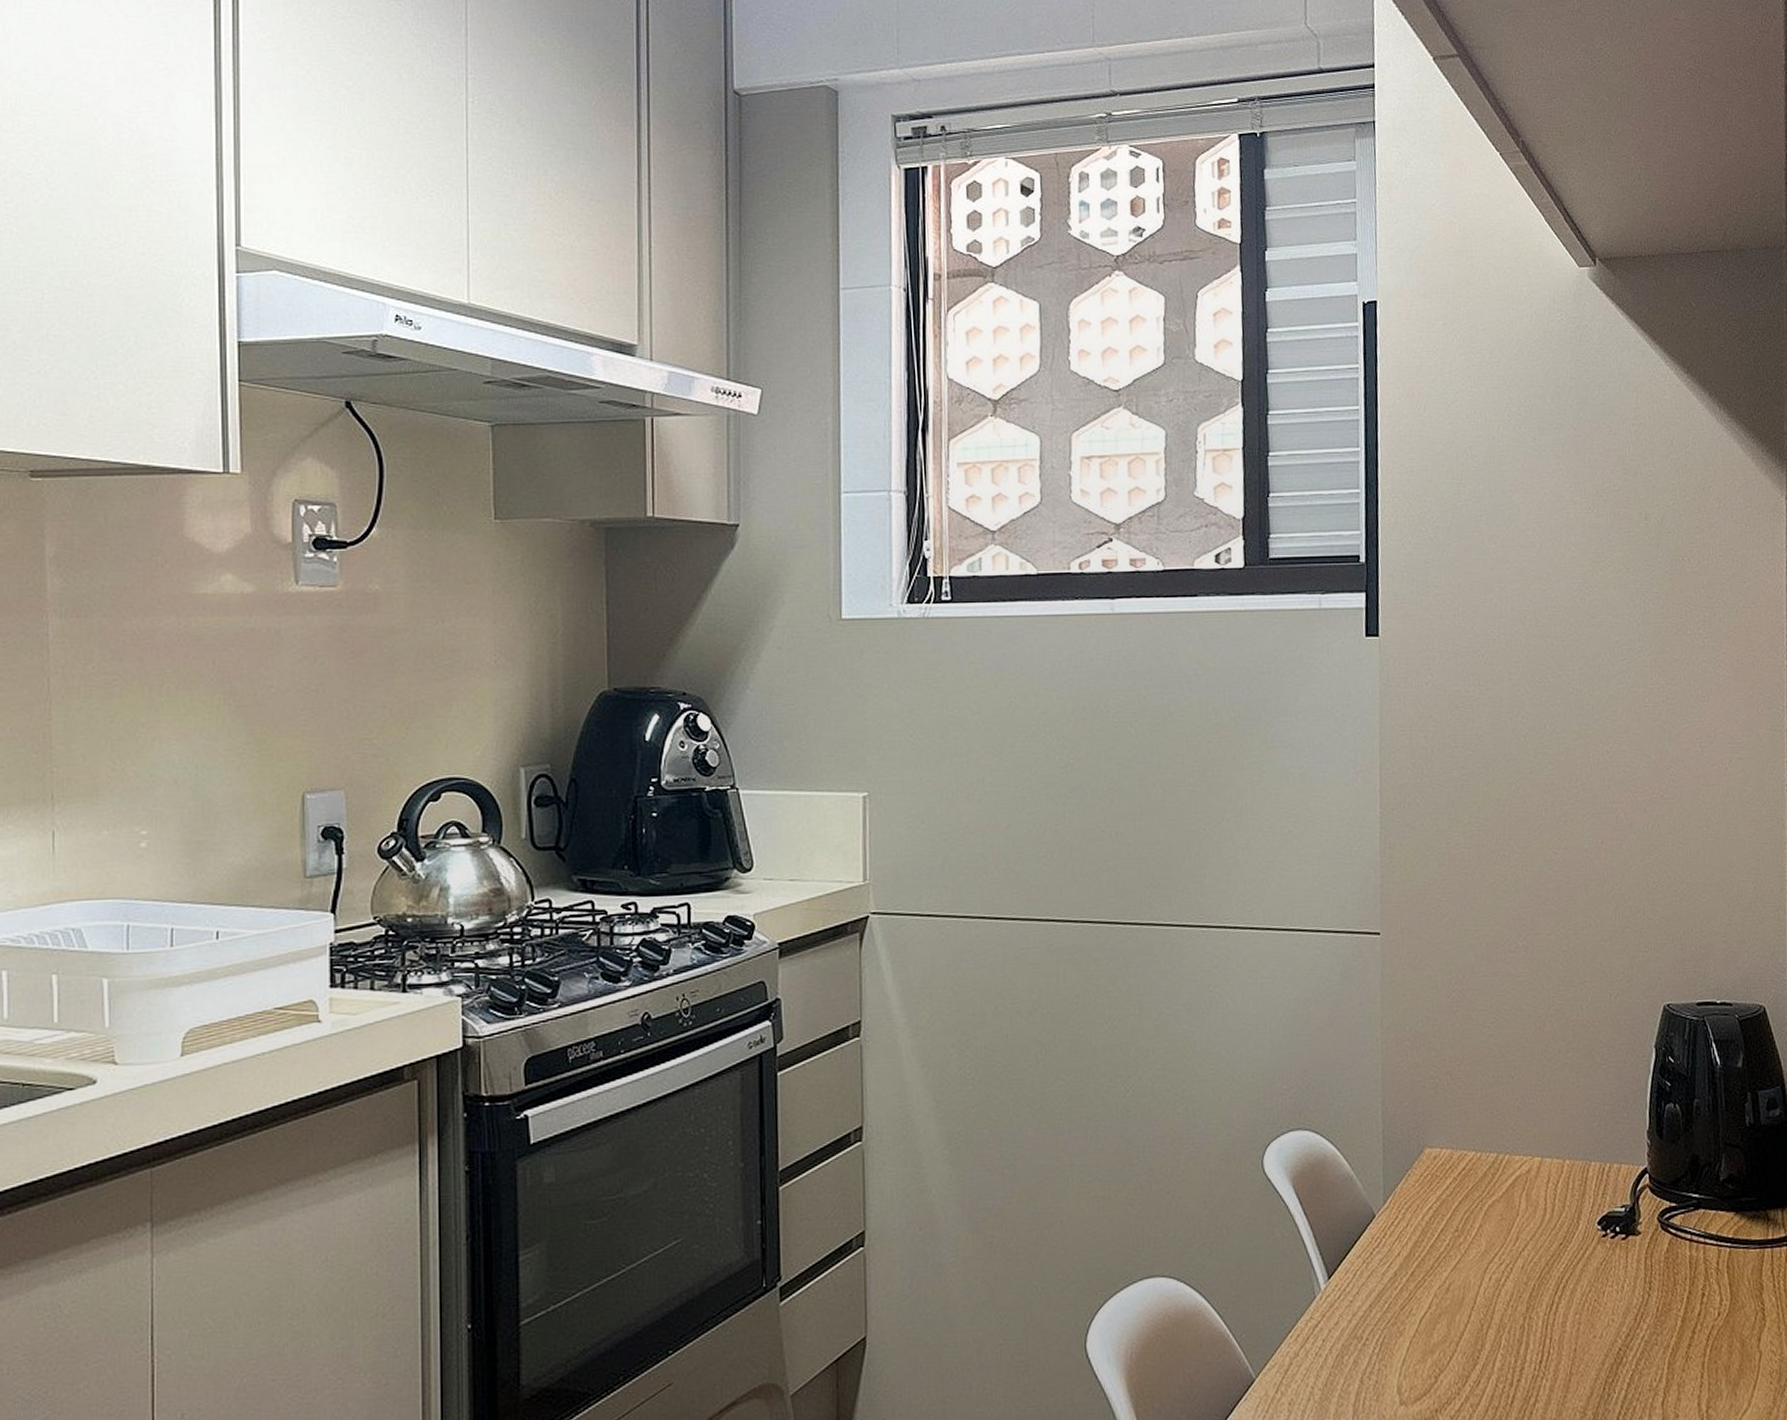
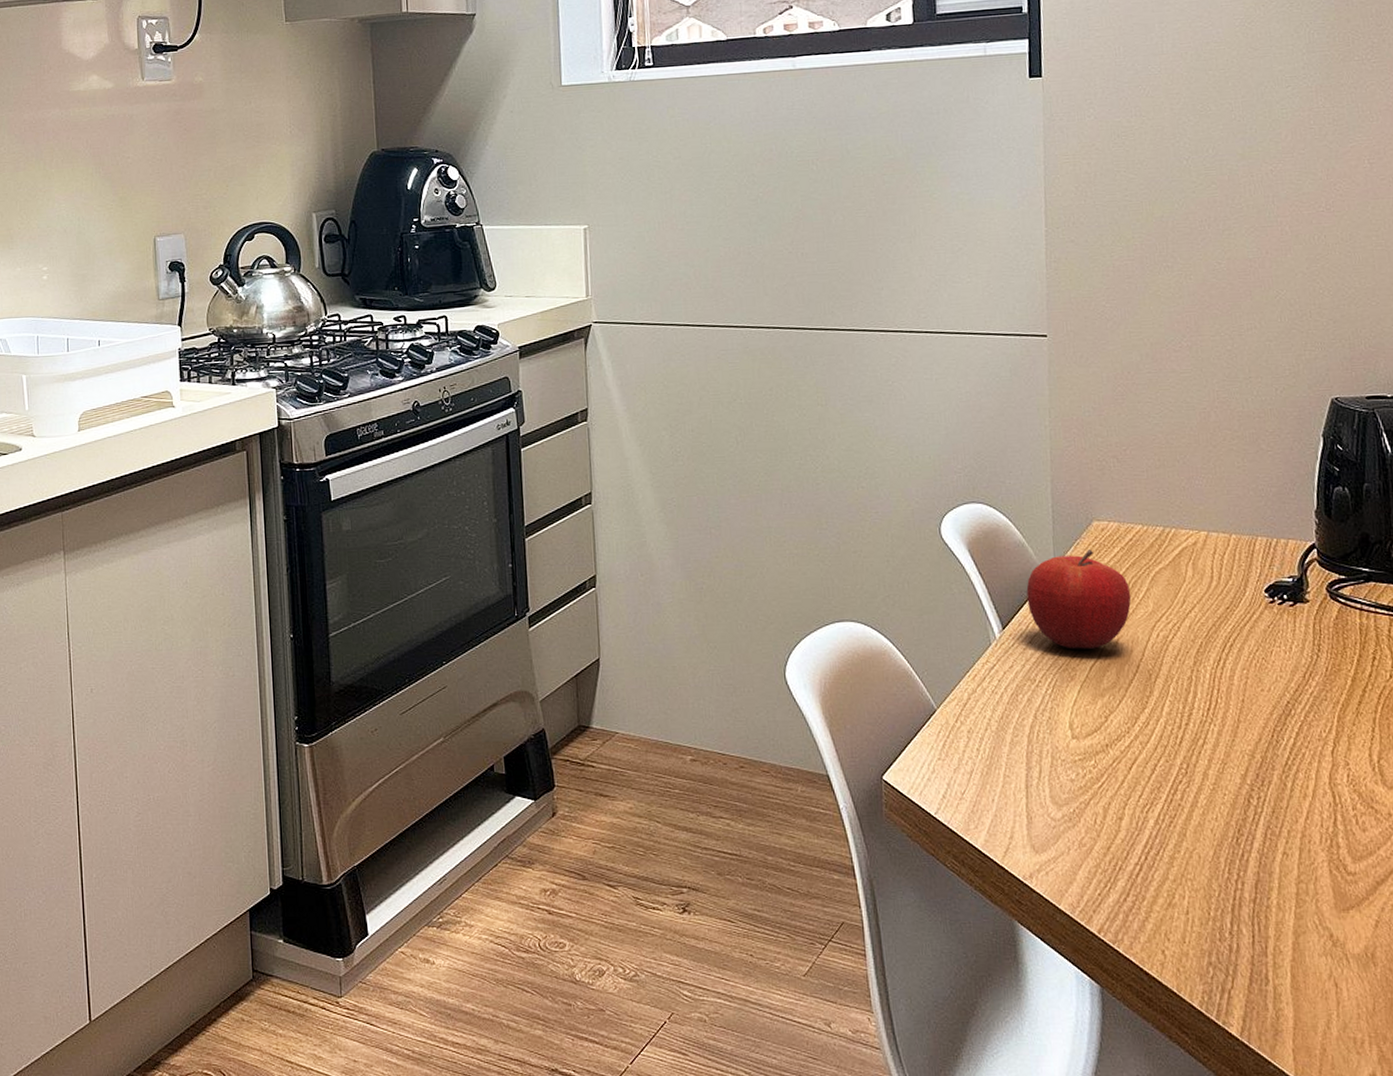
fruit: none [1354,1181,1464,1299] -> present [1026,549,1132,649]

